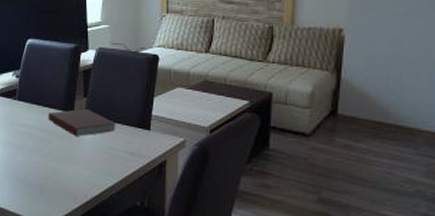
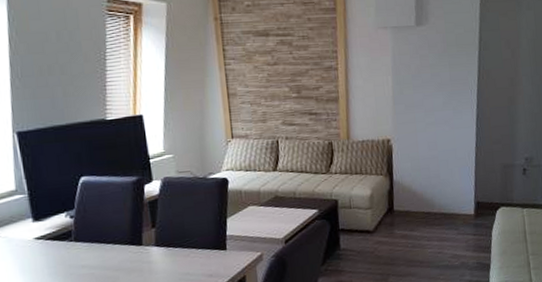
notebook: present [48,108,116,136] -> none [112,238,190,268]

